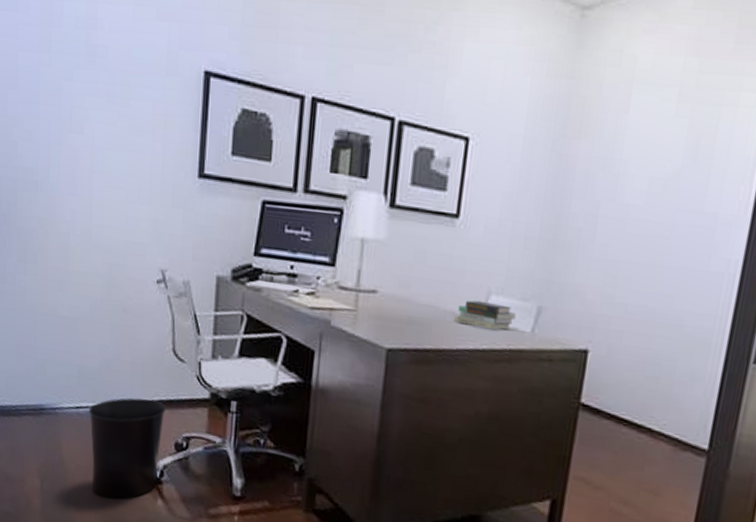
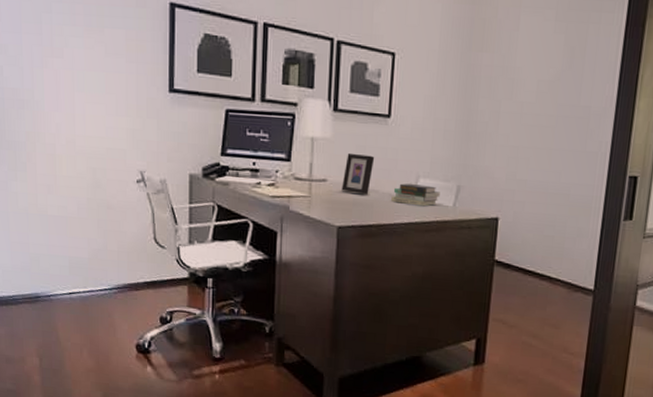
waste bin: present [88,397,166,499] -> none [80,281,151,370]
picture frame: none [394,259,437,313] -> present [341,152,375,195]

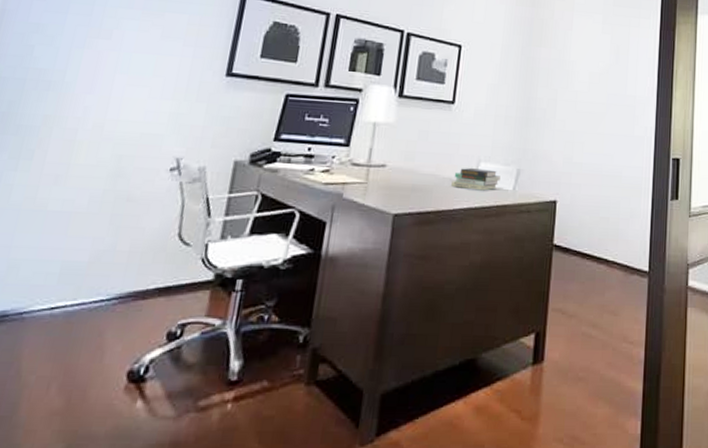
picture frame: present [341,152,375,195] -> none [401,137,437,181]

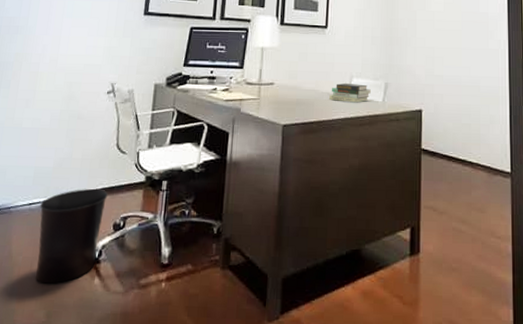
waste bin: none [53,289,163,410] -> present [36,189,108,284]

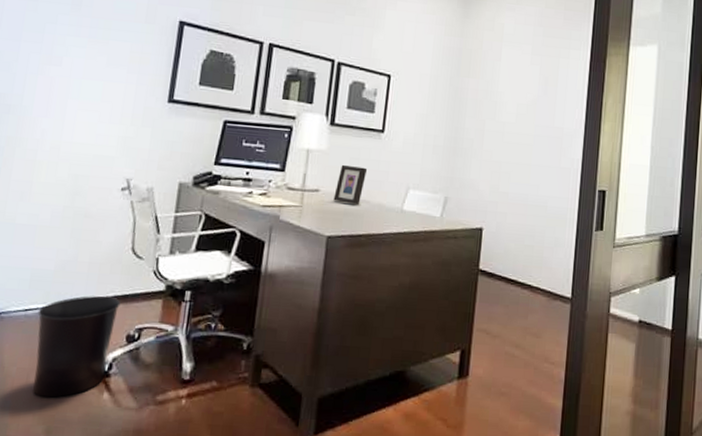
picture frame: none [286,59,315,95] -> present [333,164,368,206]
books: present [329,82,371,103] -> none [381,194,428,217]

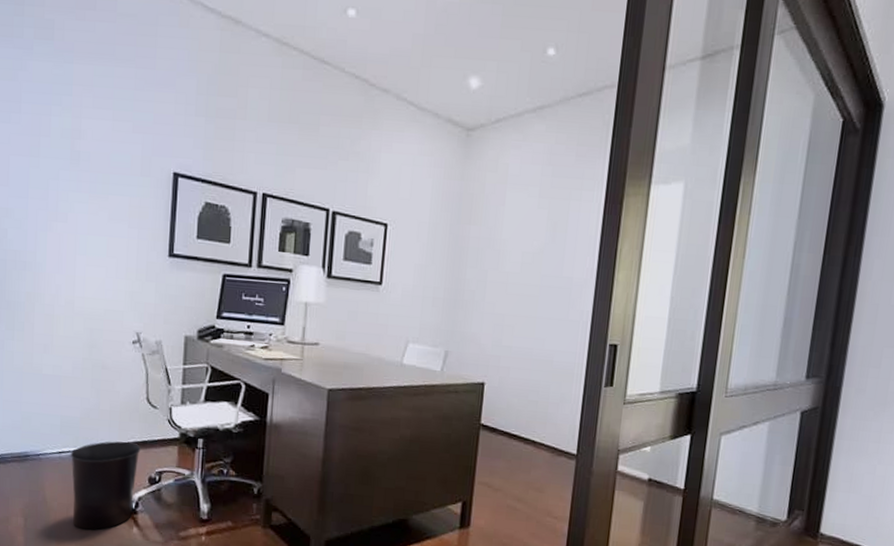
picture frame: present [333,164,368,206] -> none [333,317,366,359]

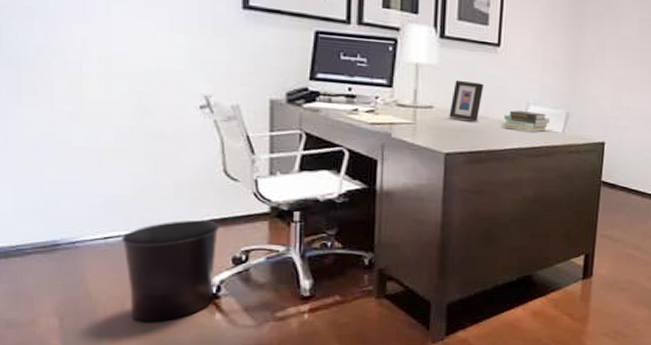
picture frame: none [333,317,366,359] -> present [449,80,485,122]
books: none [381,347,428,371] -> present [501,110,550,133]

